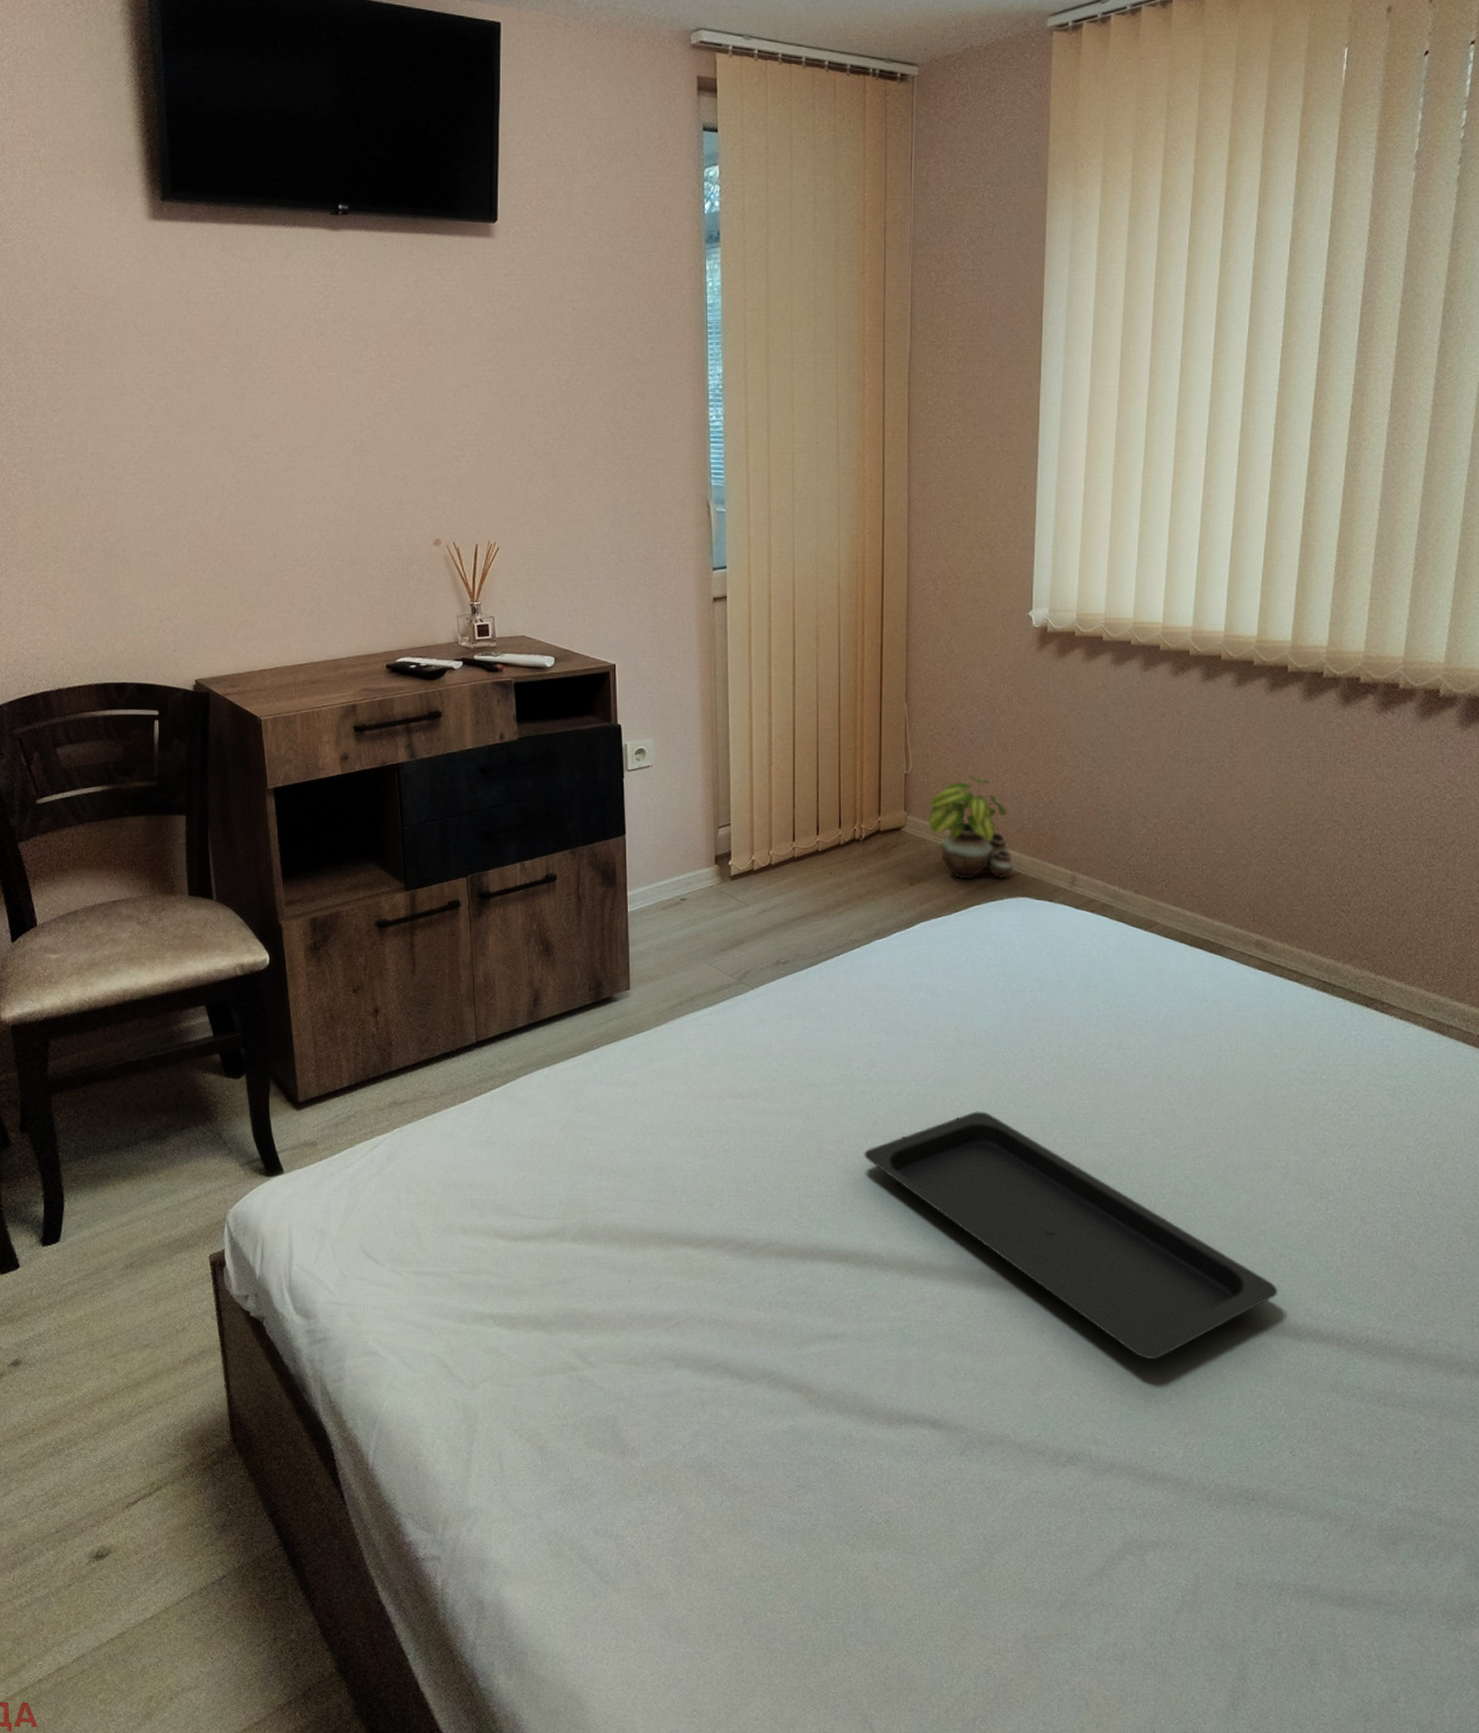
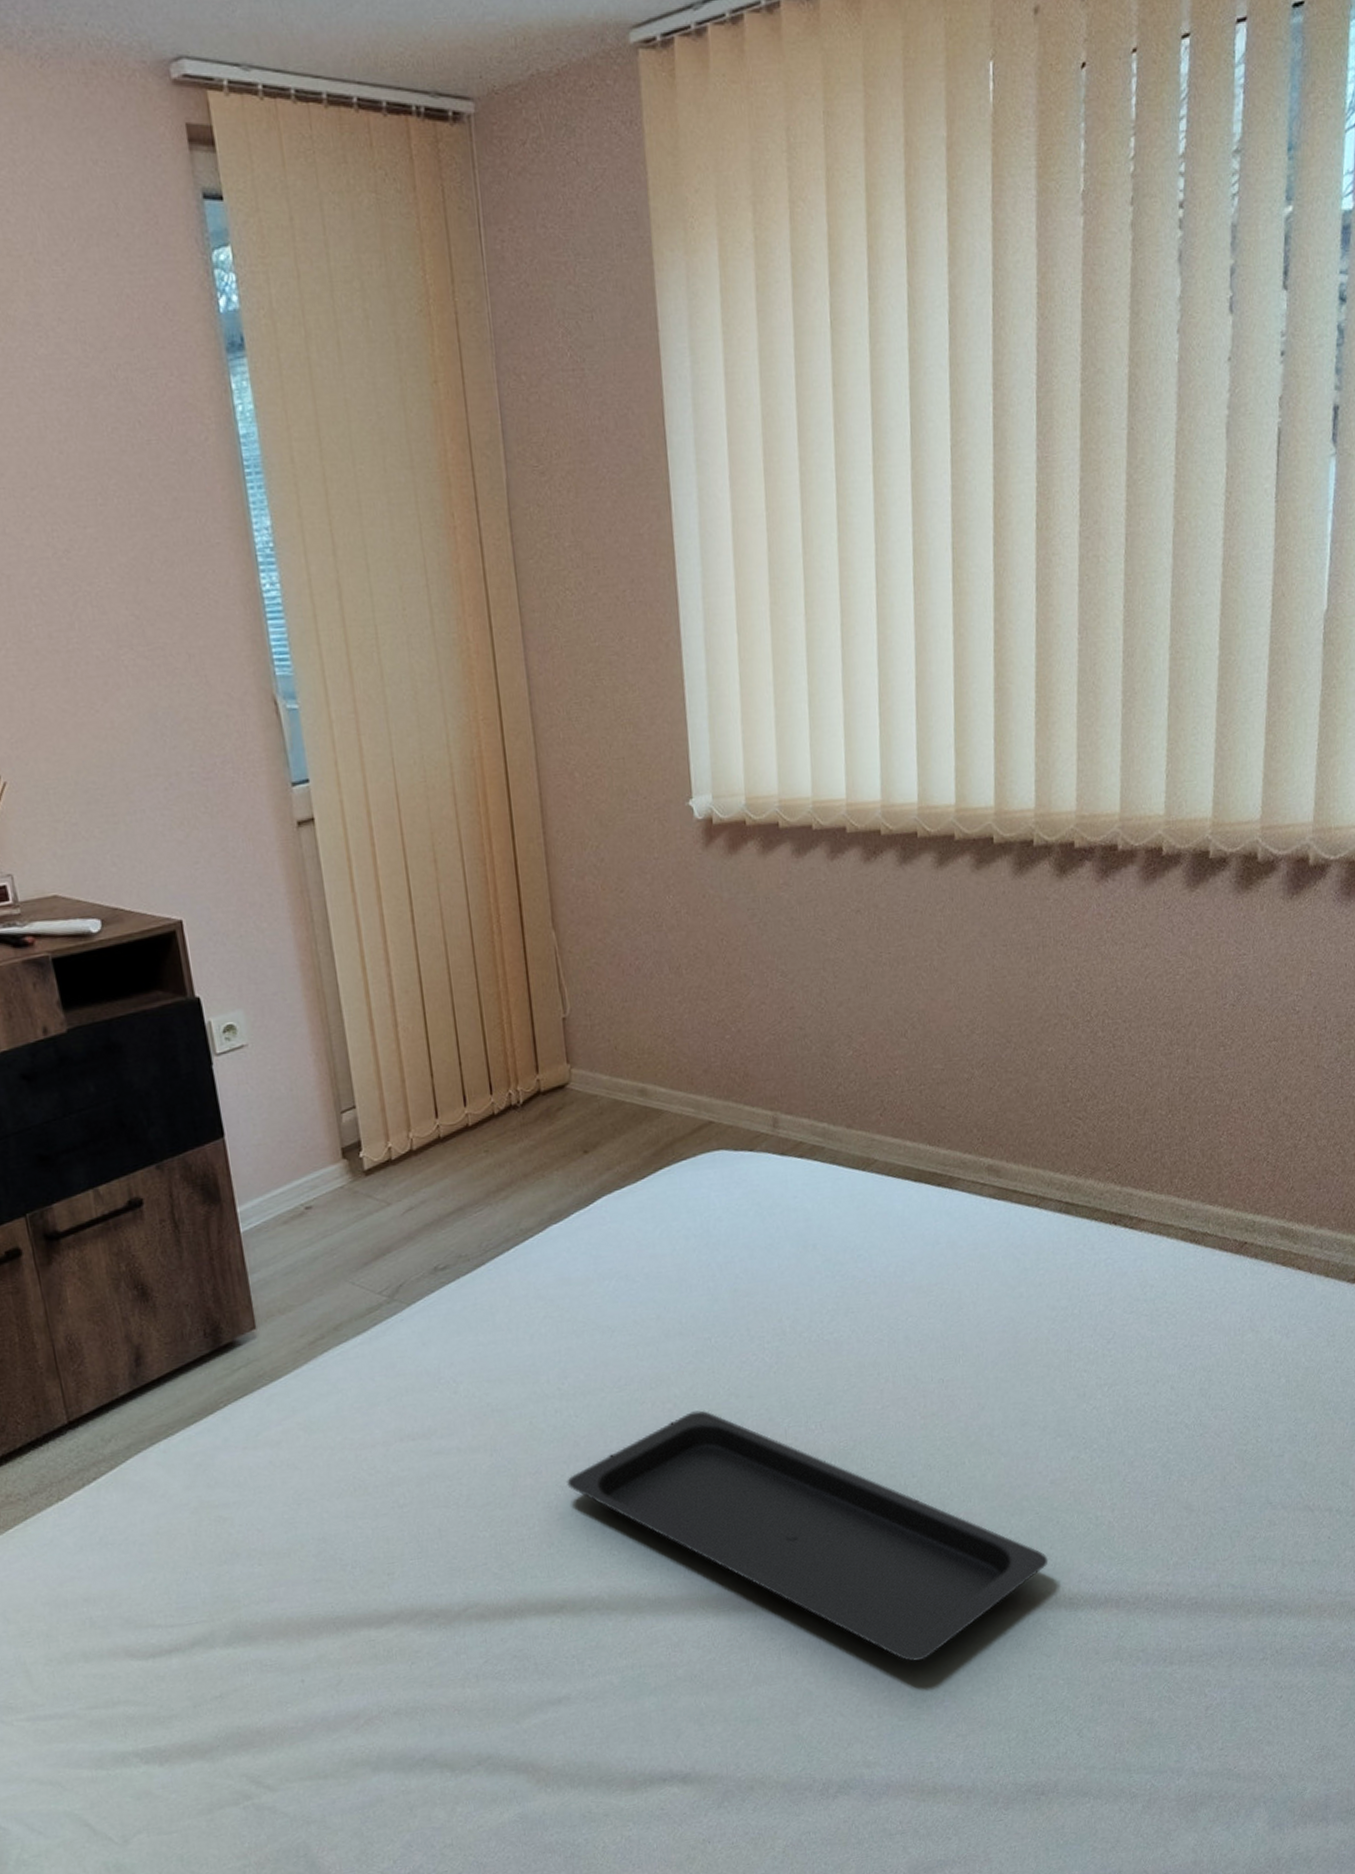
potted plant: present [929,776,1014,880] -> none [596,1011,705,1138]

